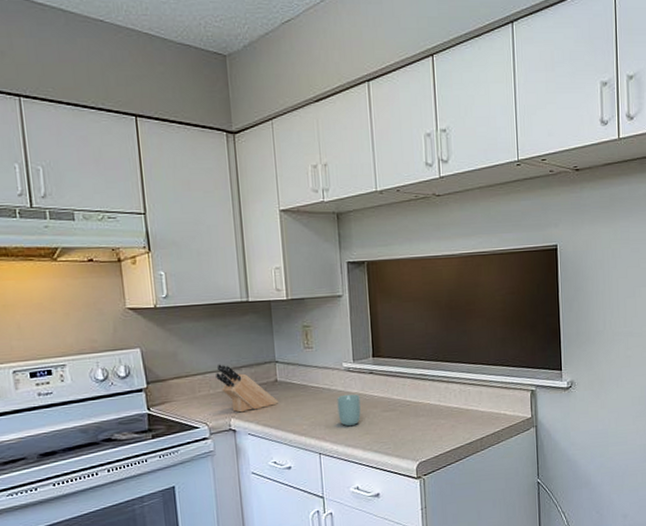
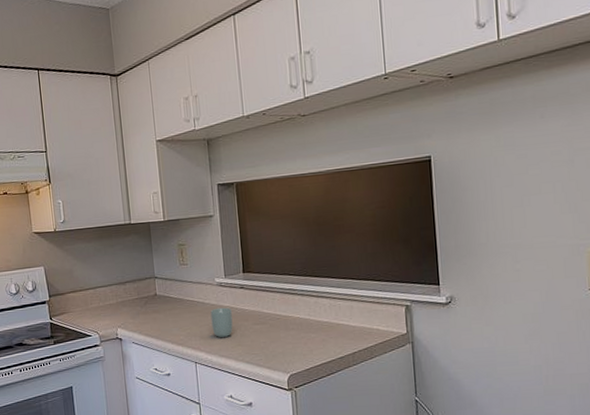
knife block: present [216,364,278,413] -> none [104,280,158,323]

